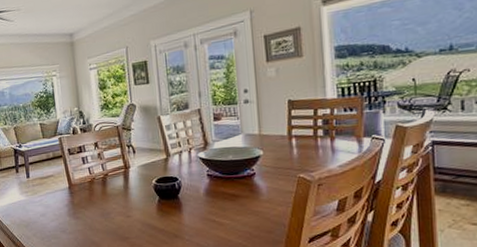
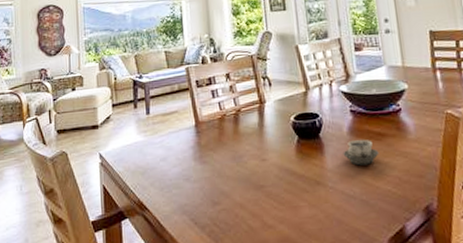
cup: none [199,199,233,222] -> present [343,139,379,166]

